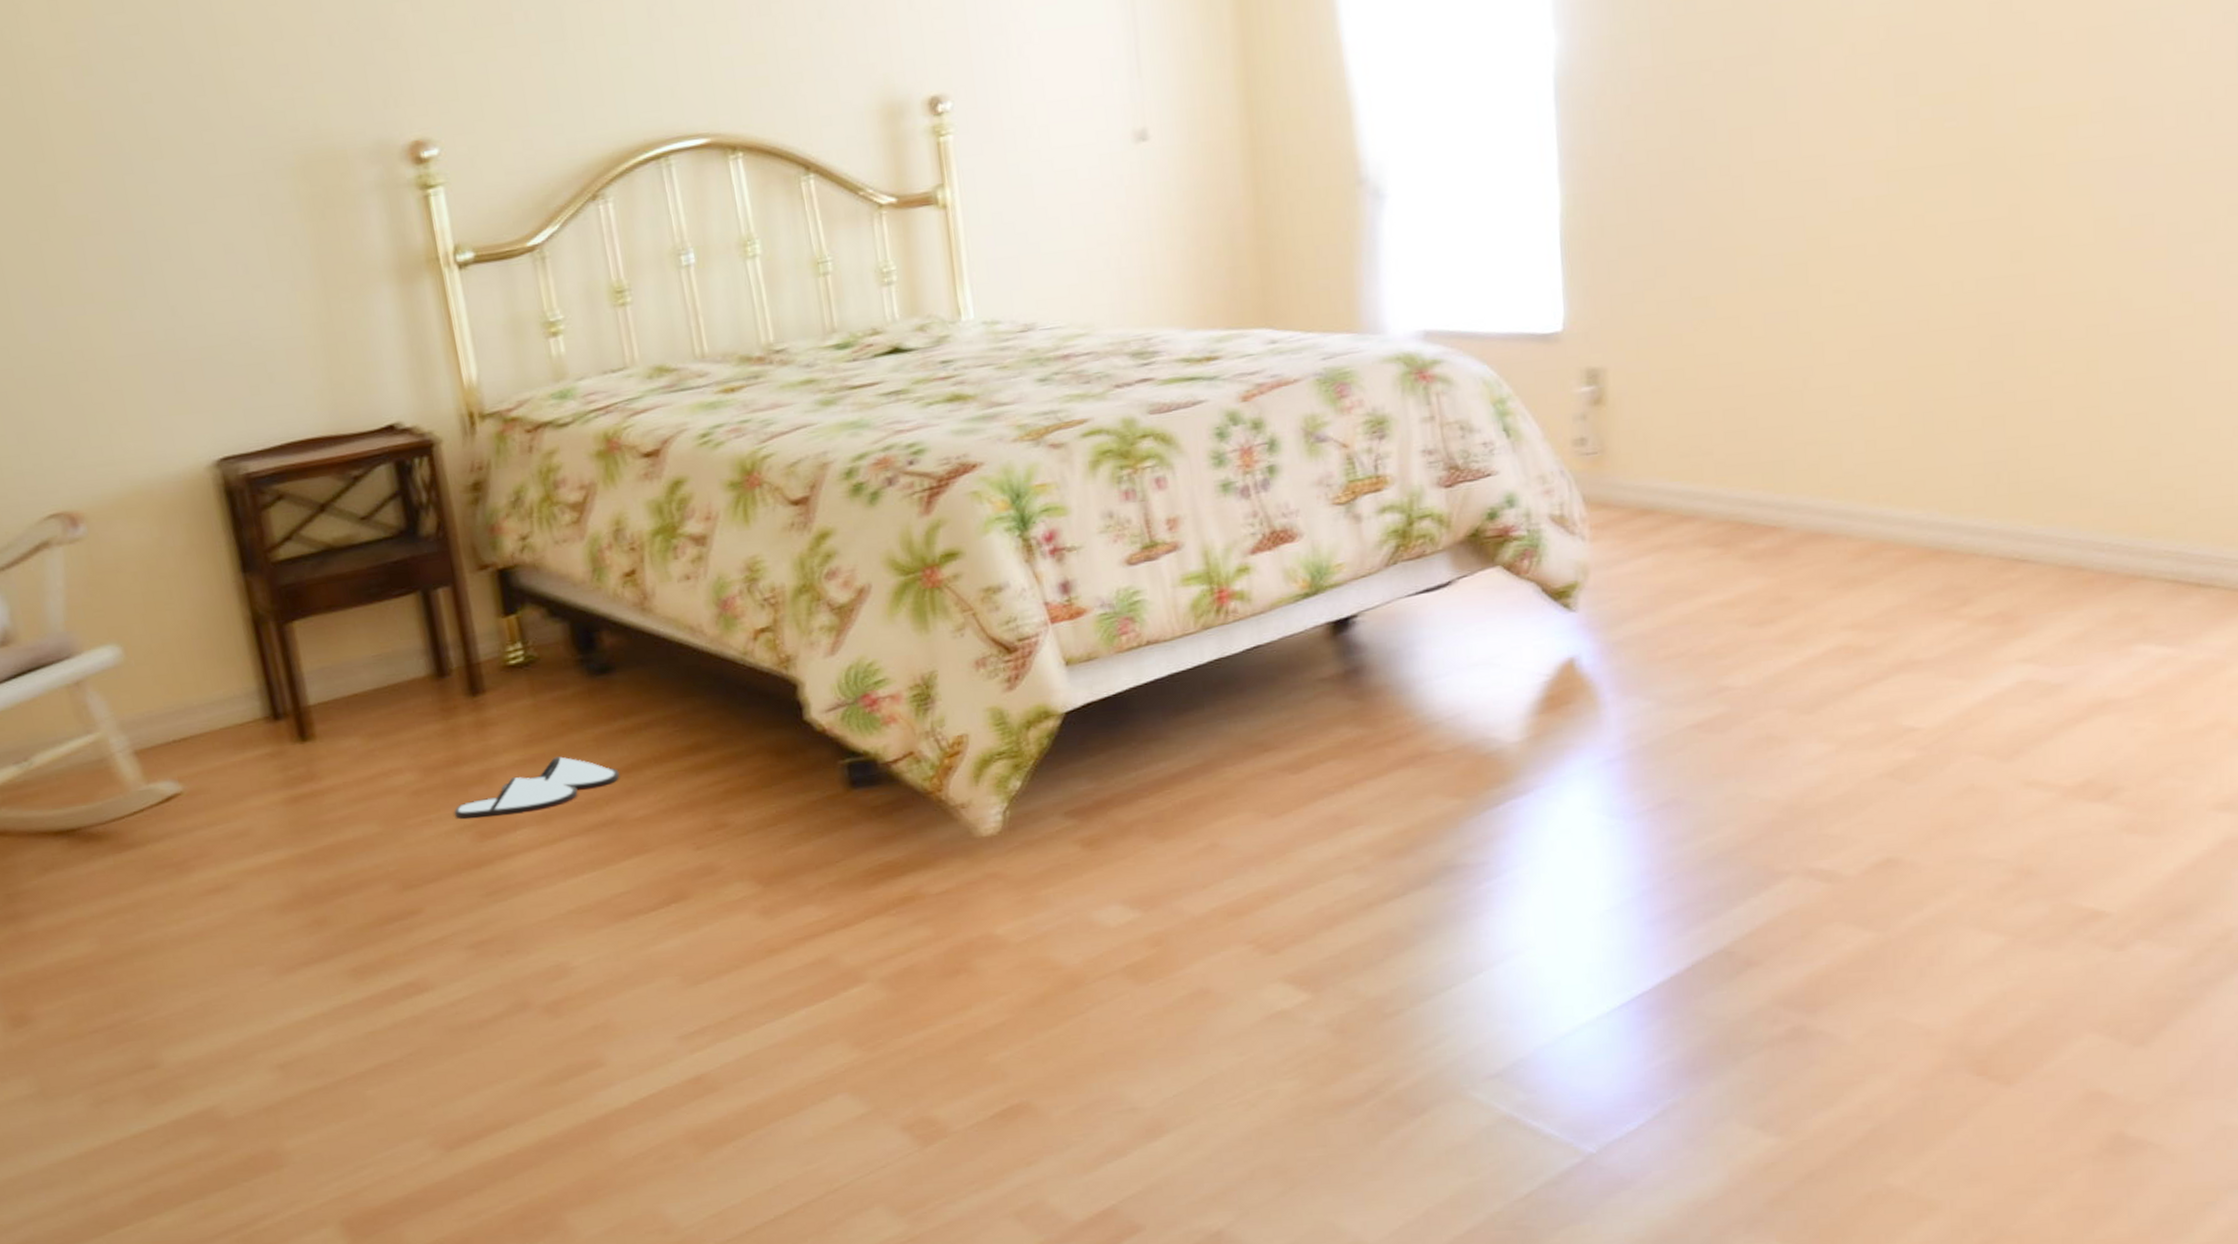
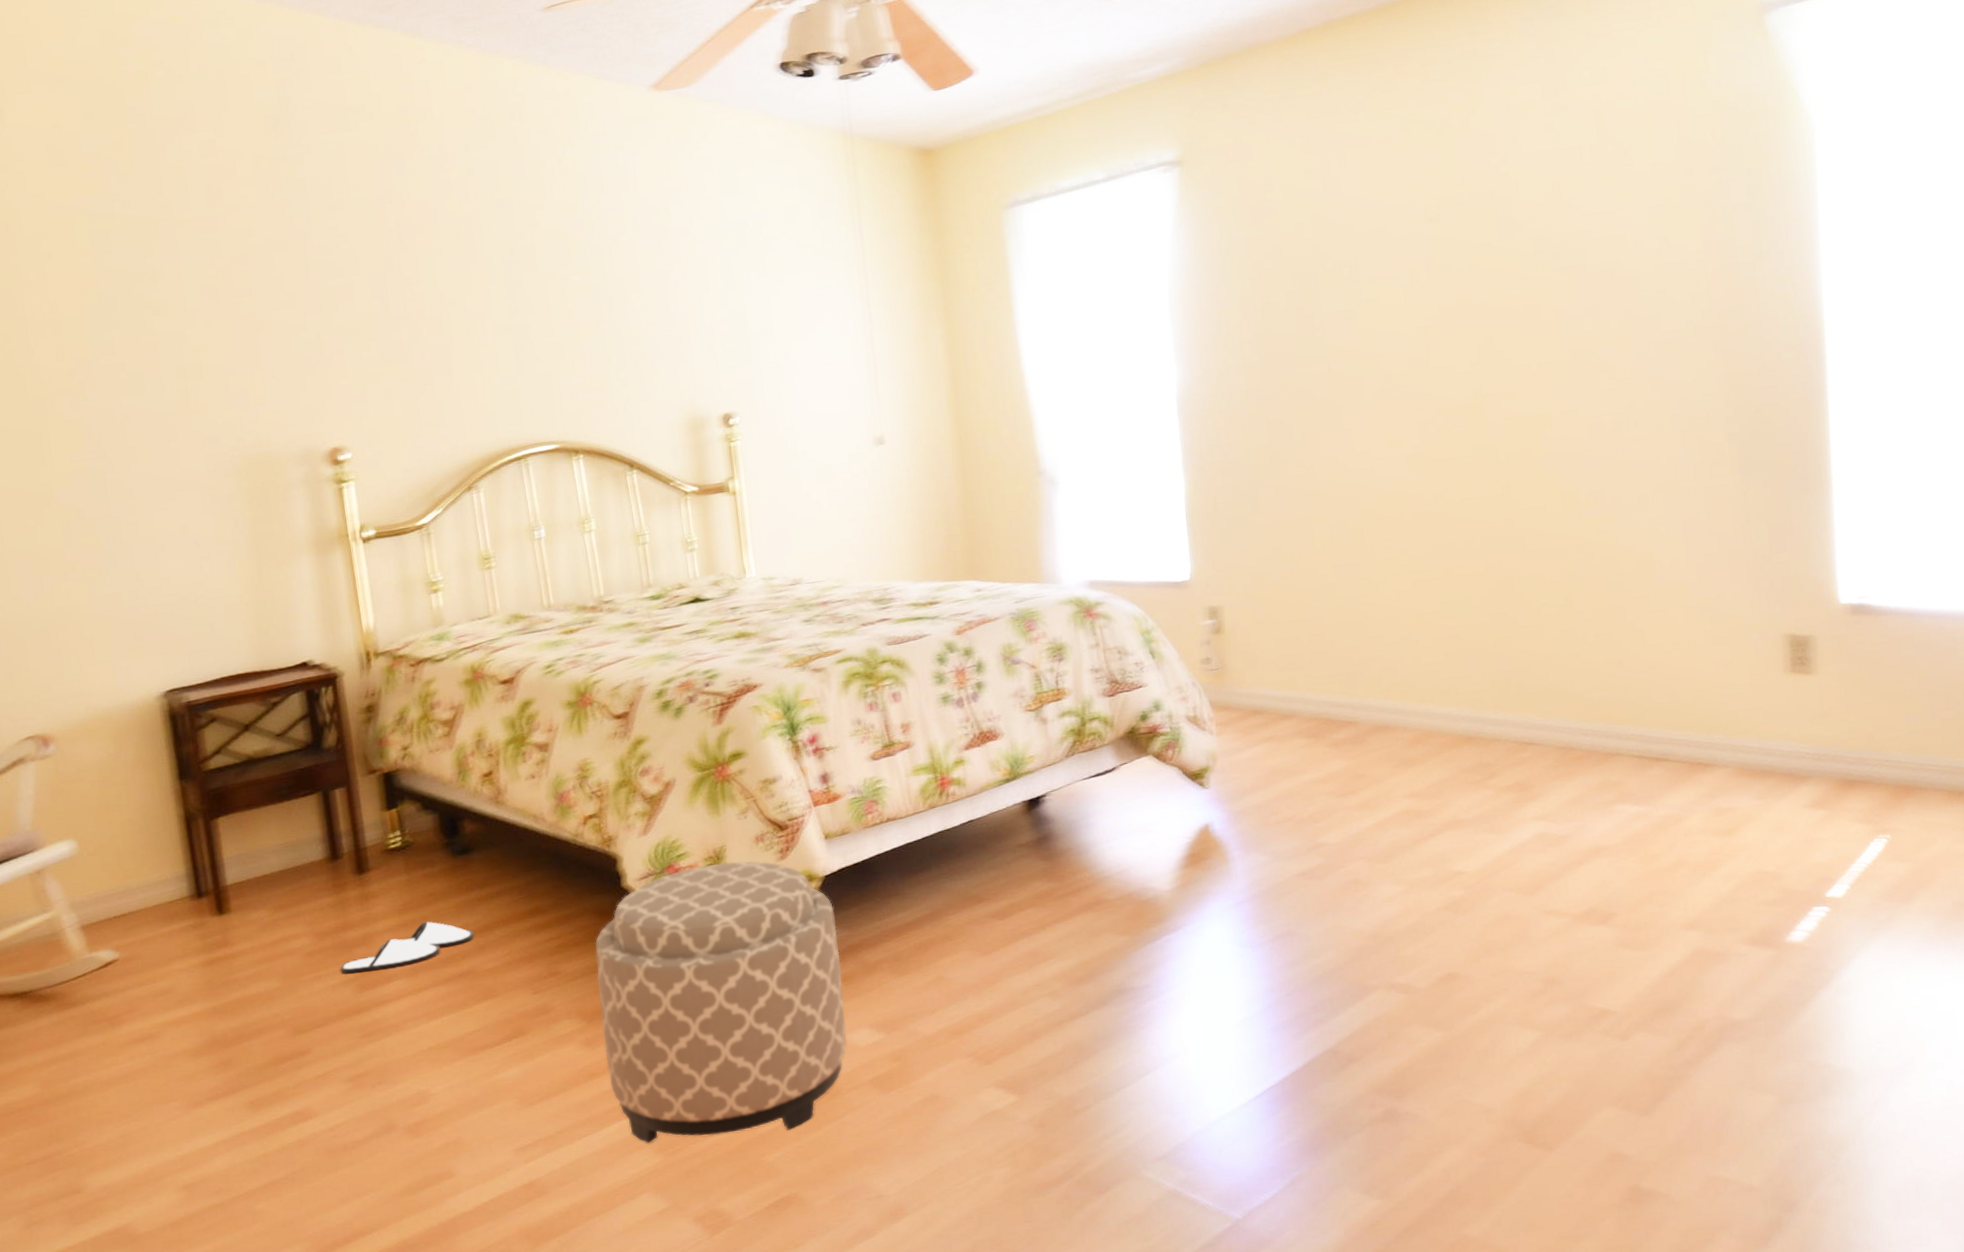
ottoman: none [772,691,1093,1036] -> present [595,861,847,1144]

